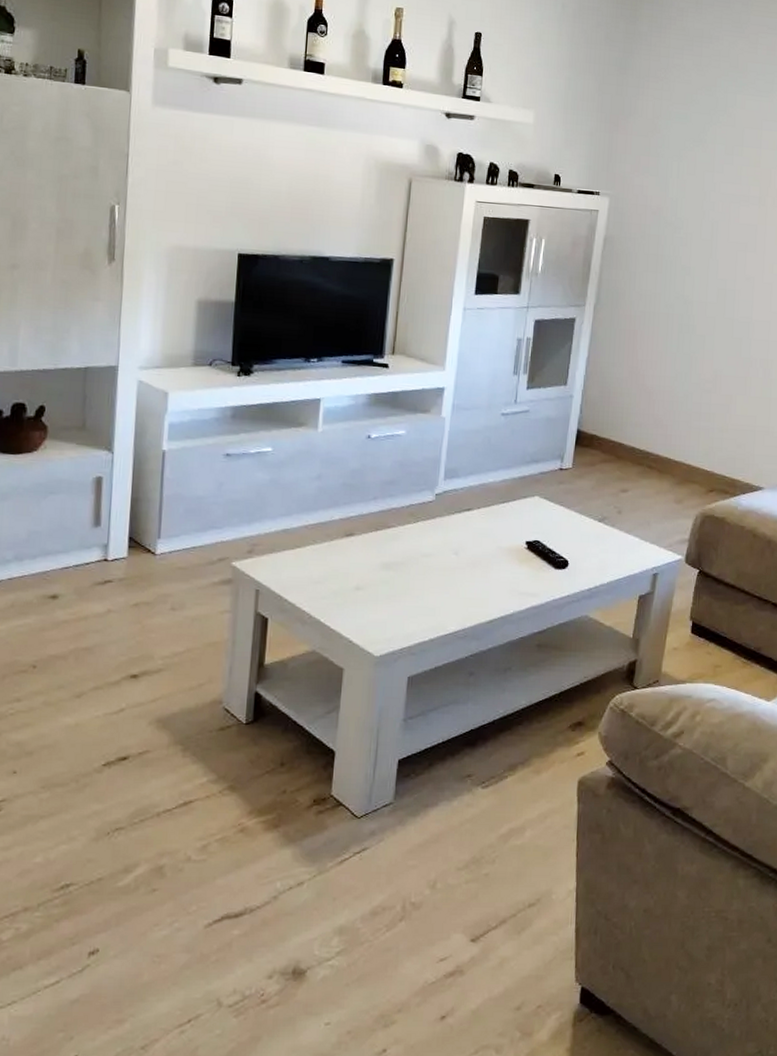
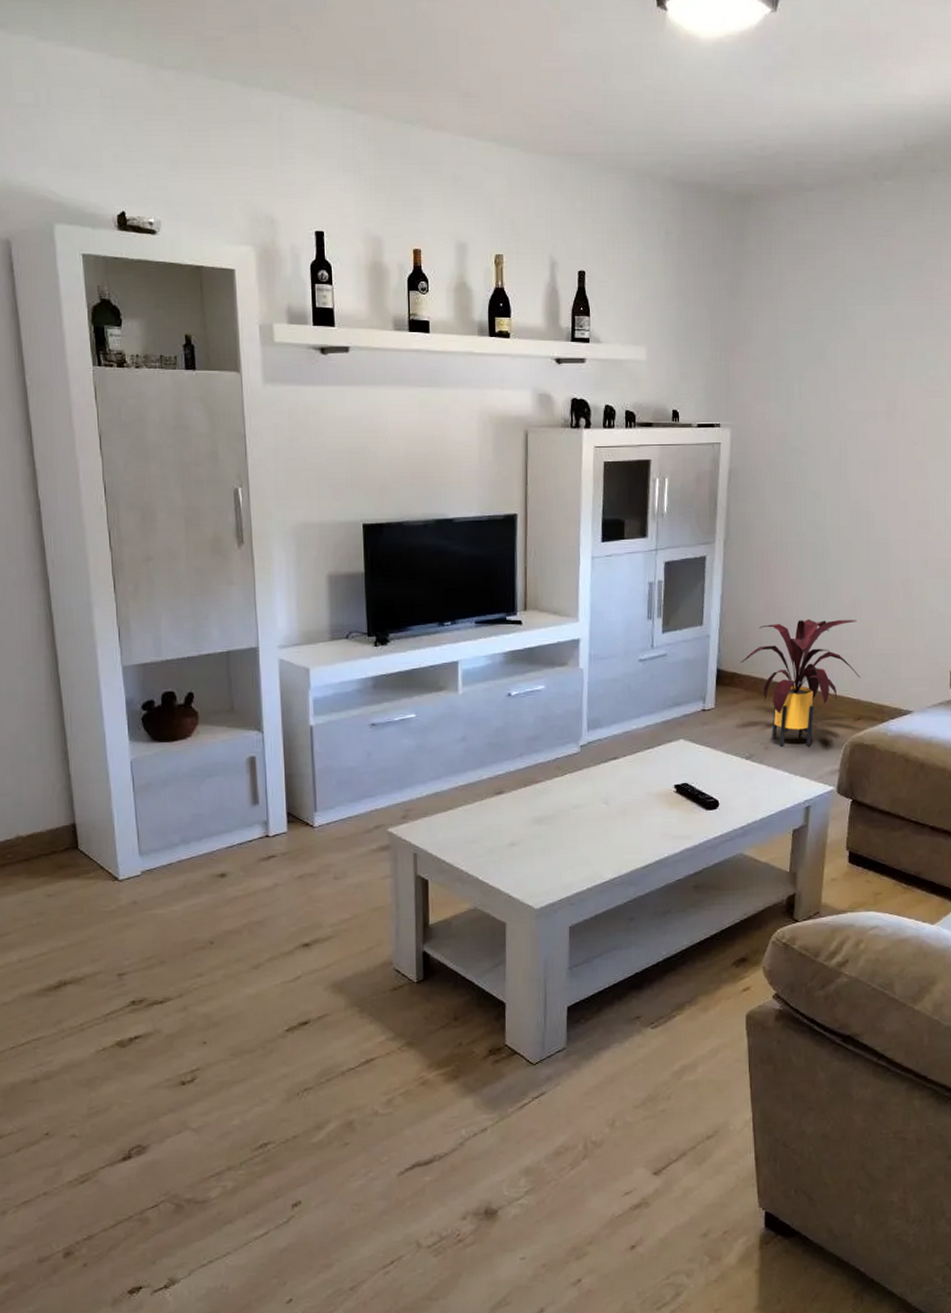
house plant: none [600,388,716,514] -> present [740,618,860,747]

